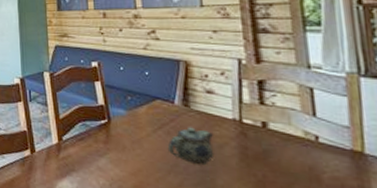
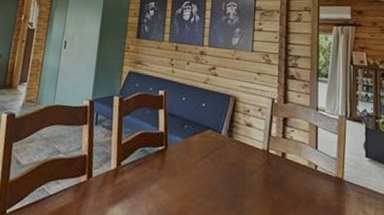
teapot: present [167,127,214,166] -> none [210,155,248,190]

